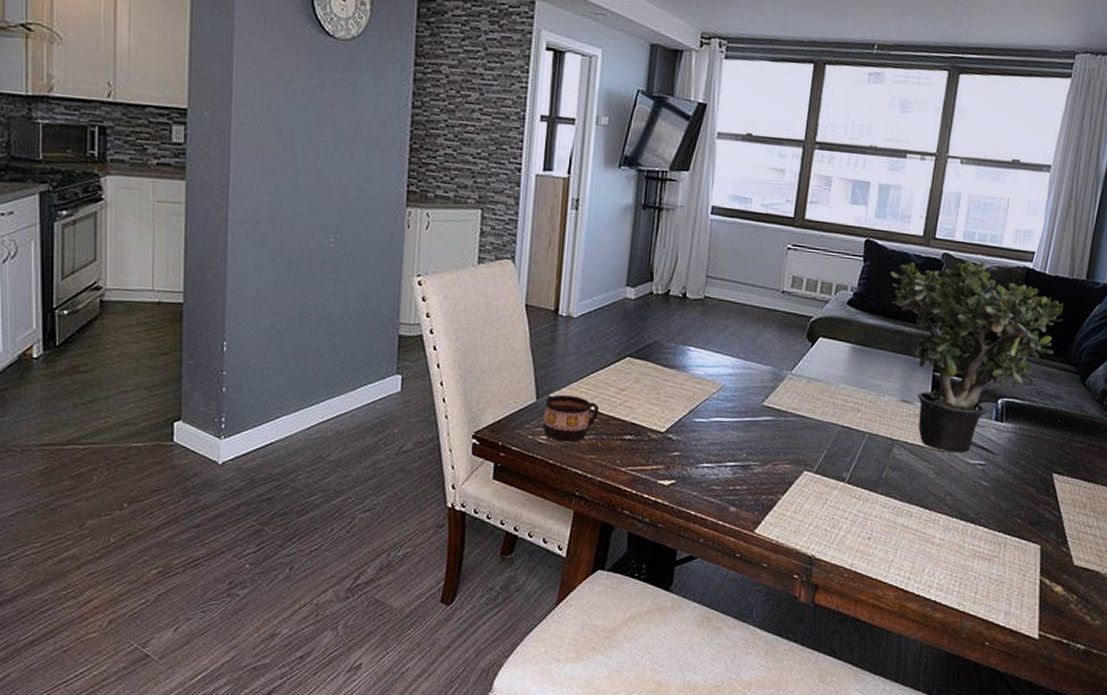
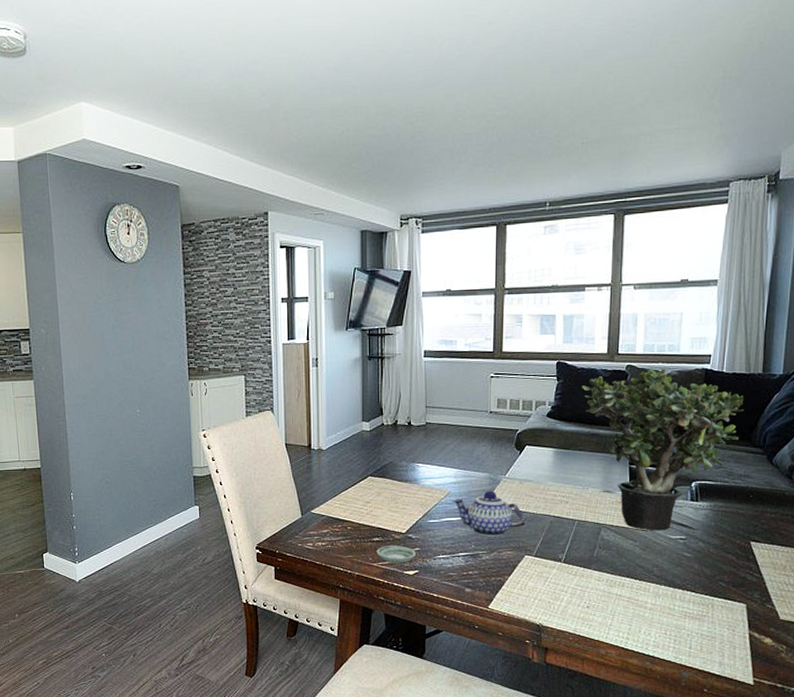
cup: present [542,395,600,443] -> none [308,510,351,547]
saucer: none [626,446,675,472] -> present [377,546,416,565]
teapot: none [725,388,812,446] -> present [452,490,528,537]

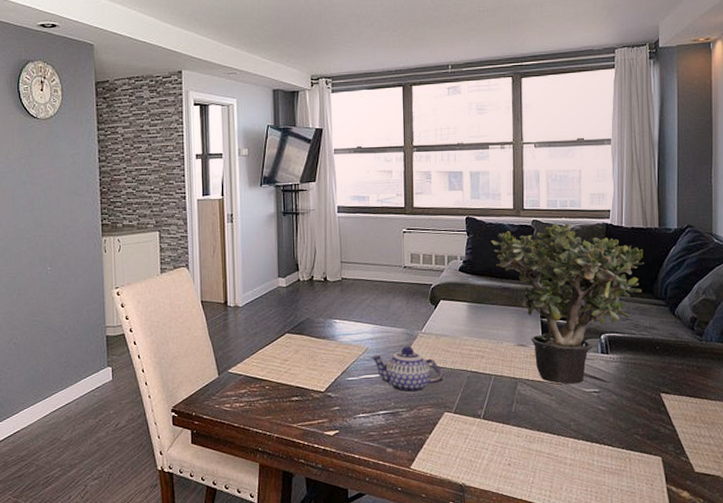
saucer: present [377,546,416,565] -> none [296,405,336,425]

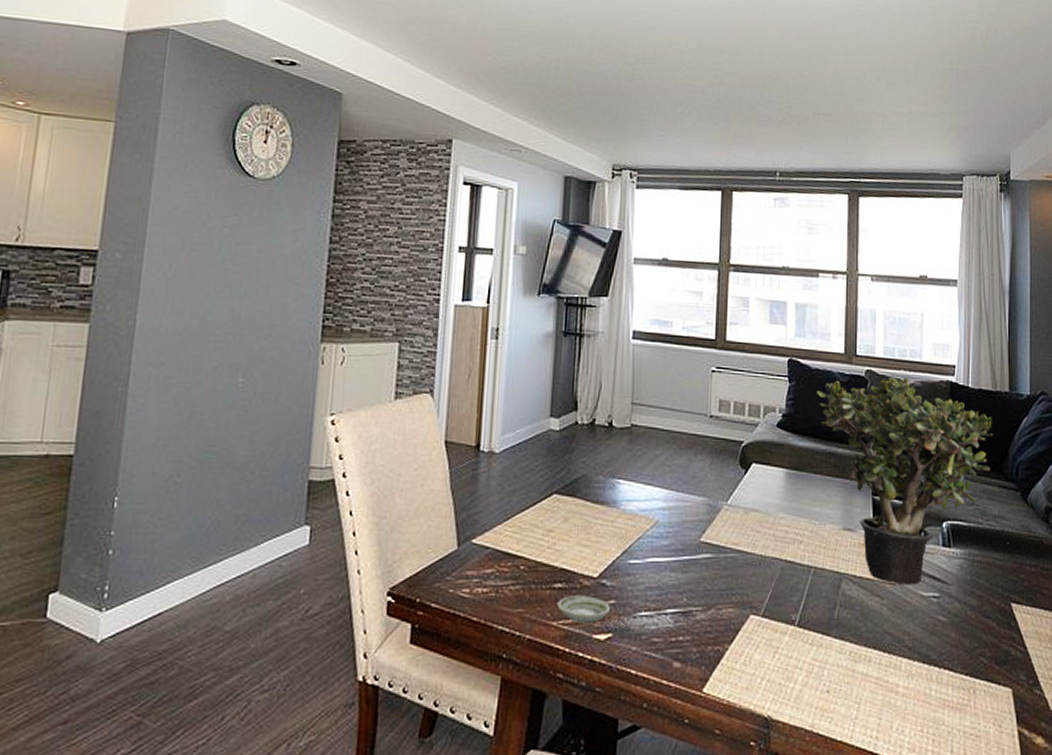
saucer: none [296,405,336,425] -> present [557,596,610,625]
teapot: present [370,346,446,394] -> none [660,521,754,587]

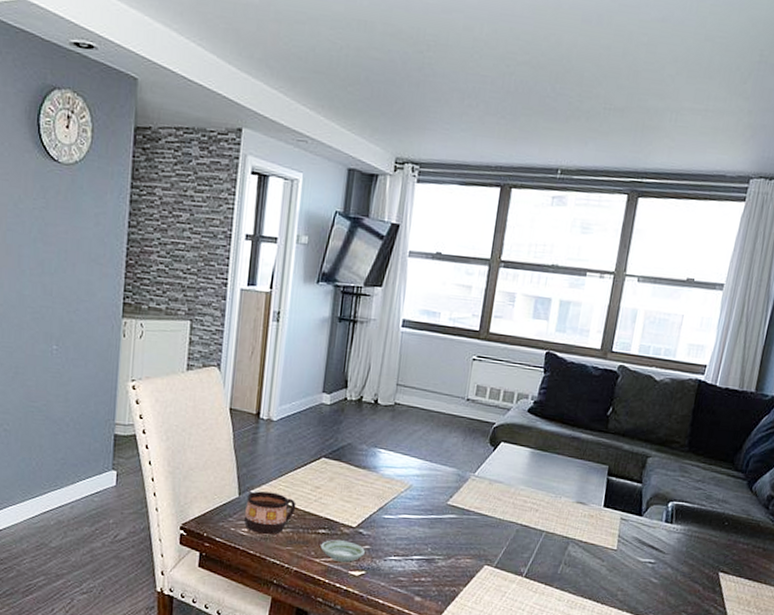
cup: none [464,540,526,595] -> present [243,491,296,535]
potted plant: present [817,377,994,585] -> none [569,374,734,552]

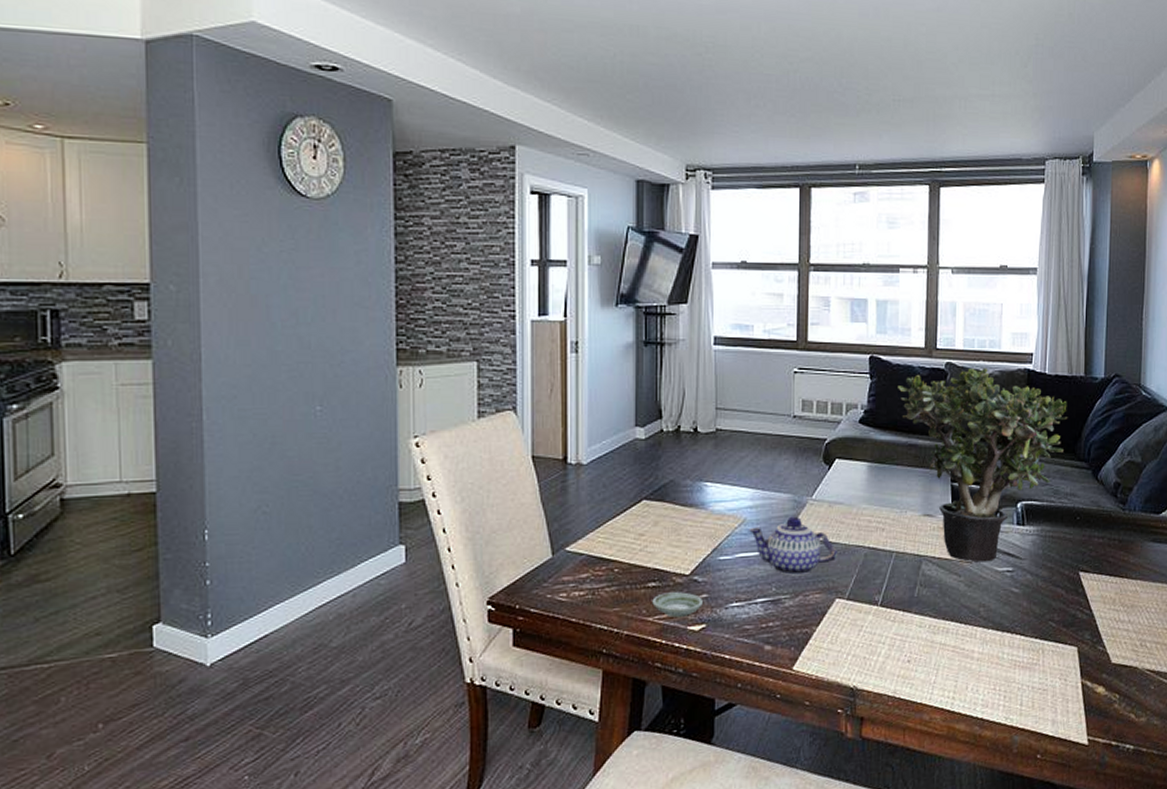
cup: present [243,491,296,535] -> none [560,547,619,598]
teapot: none [412,488,493,542] -> present [748,516,838,576]
potted plant: none [569,374,734,552] -> present [898,367,1068,562]

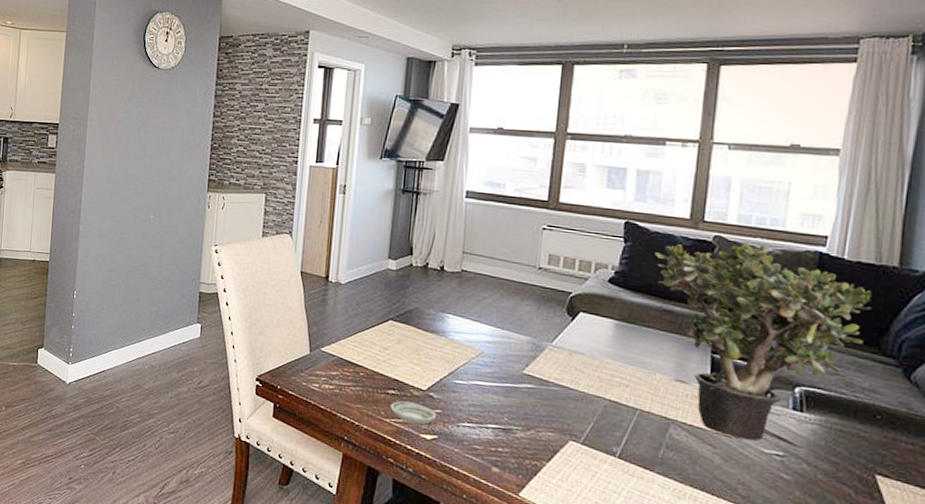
teapot: present [748,516,838,576] -> none [484,357,576,413]

